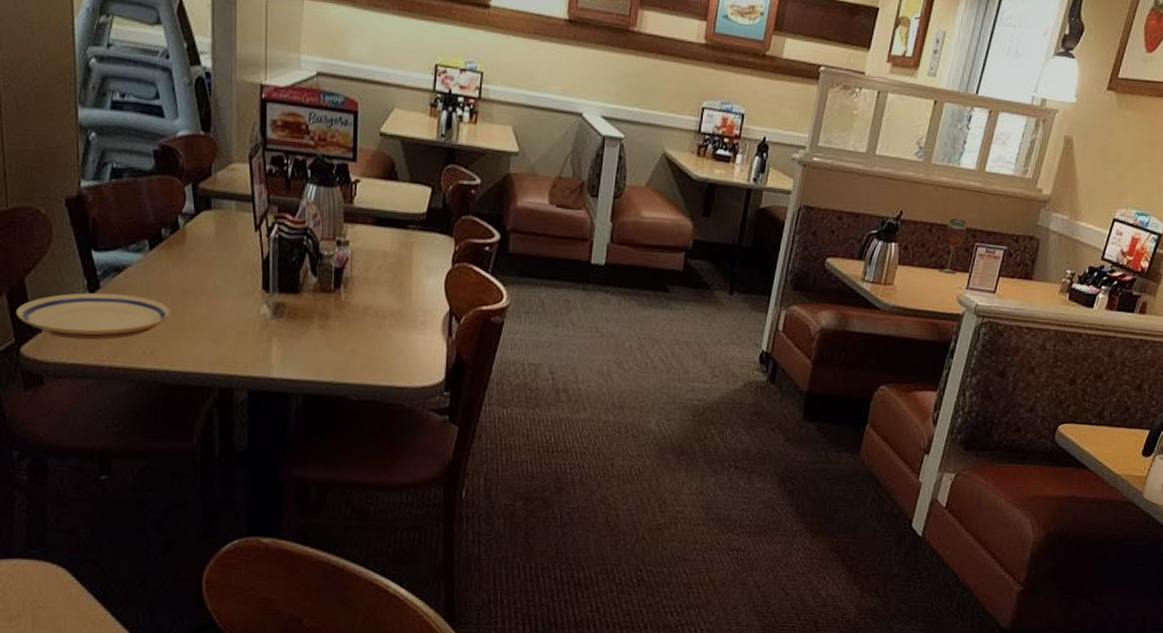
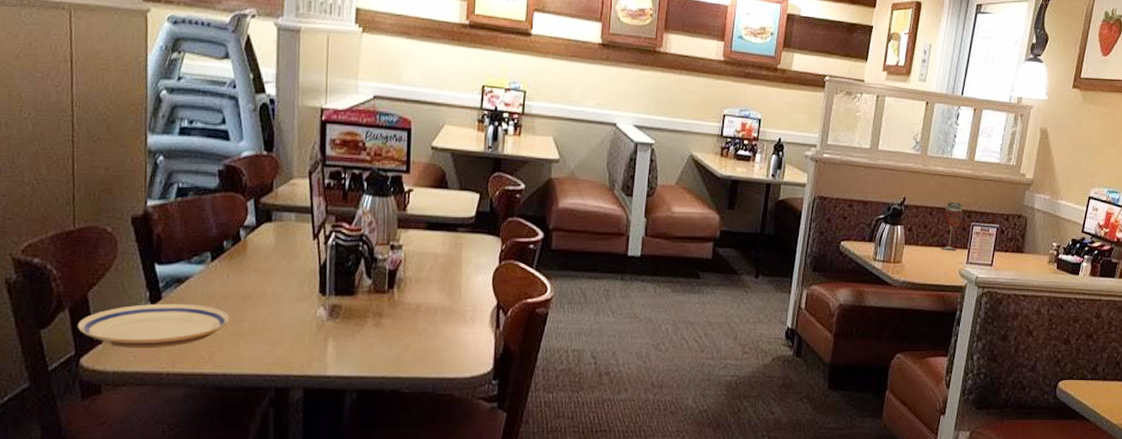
handbag: present [547,150,588,210] -> none [586,156,623,208]

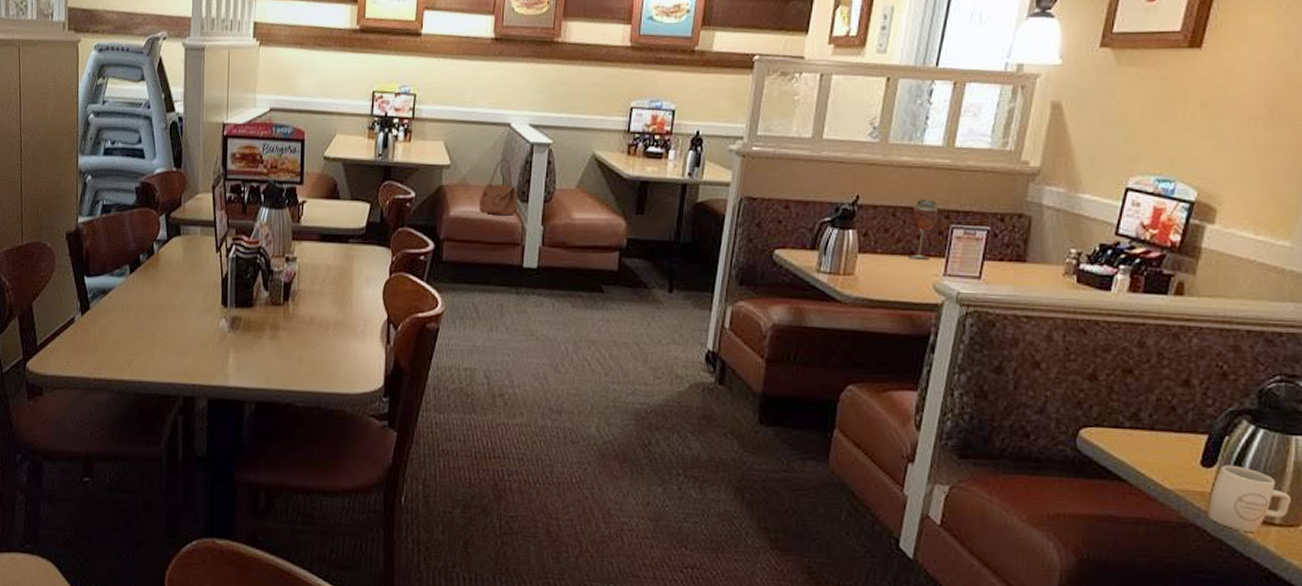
plate: present [77,303,230,348] -> none [24,313,145,355]
handbag: none [586,156,623,208] -> present [478,159,518,216]

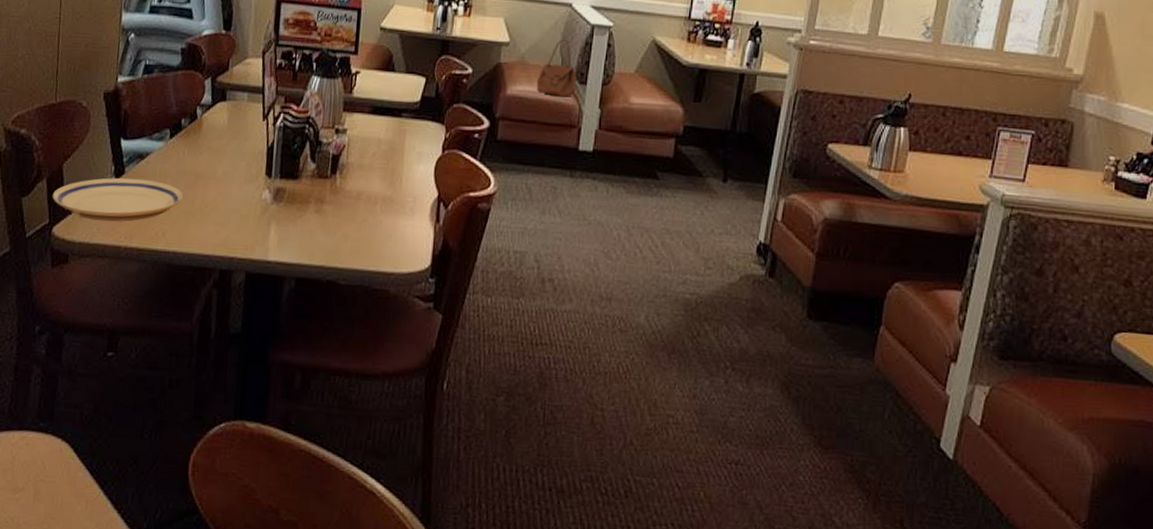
plate: none [24,313,145,355] -> present [52,177,183,222]
wineglass: present [908,200,939,261] -> none [956,101,987,162]

